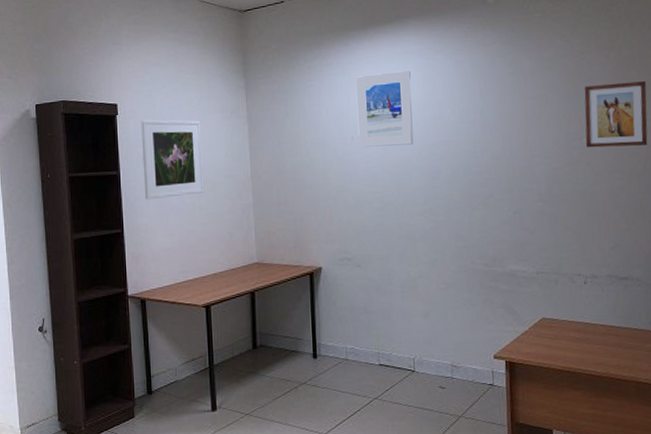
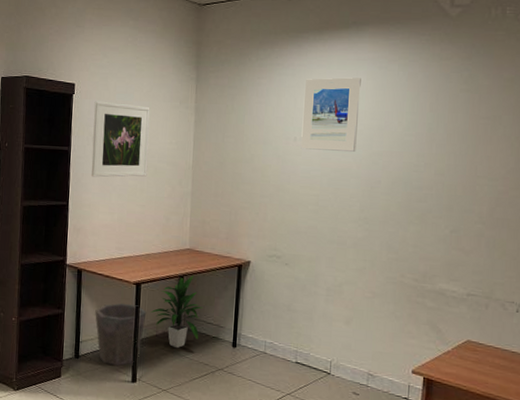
waste bin: none [164,328,220,396] -> present [95,303,147,366]
indoor plant: none [223,290,279,367] -> present [150,275,204,348]

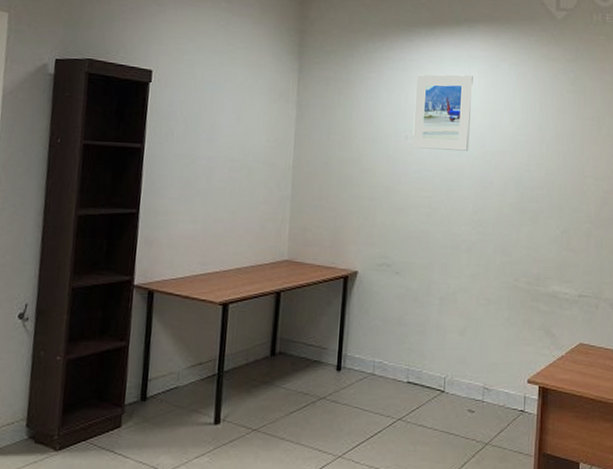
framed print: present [91,101,150,178] -> none [170,91,245,180]
waste bin: present [95,303,147,366] -> none [169,328,235,405]
indoor plant: present [150,275,204,348] -> none [239,291,304,377]

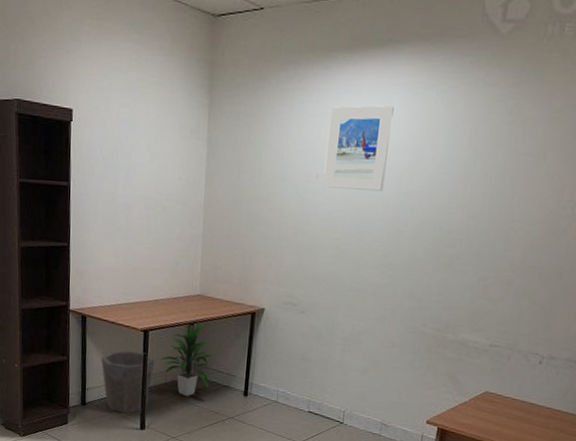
waste bin: none [169,328,235,405] -> present [101,351,155,413]
indoor plant: none [239,291,304,377] -> present [159,322,214,396]

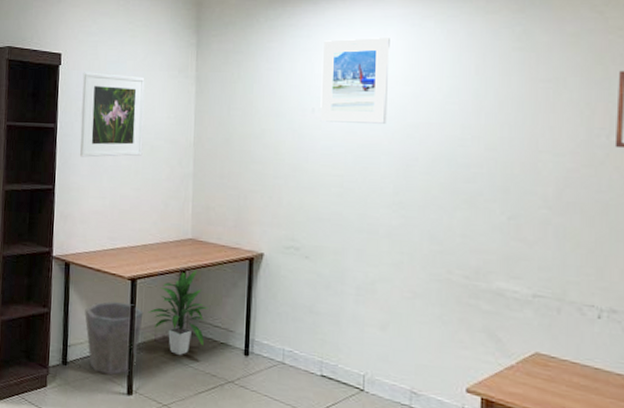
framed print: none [93,129,158,217] -> present [80,72,145,158]

